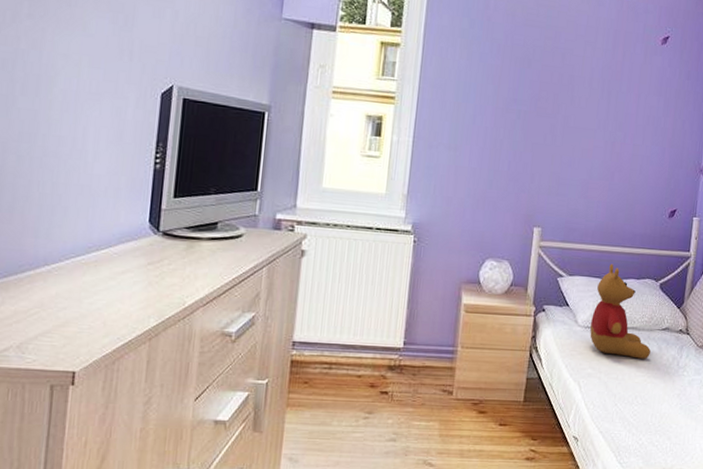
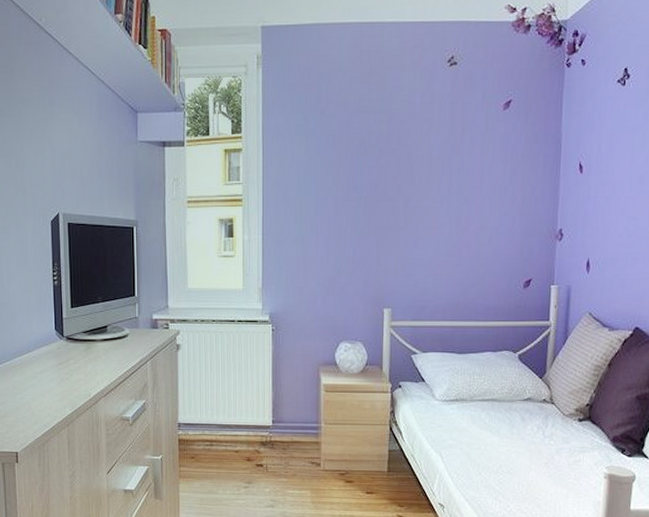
stuffed bear: present [590,264,651,359] -> none [448,338,513,429]

